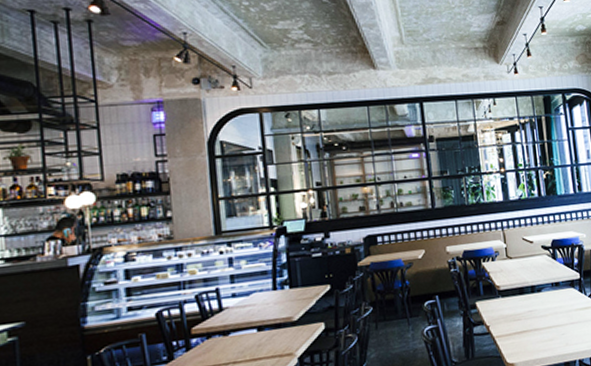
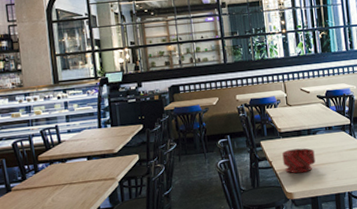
bowl: none [502,308,541,340] -> present [282,148,316,174]

